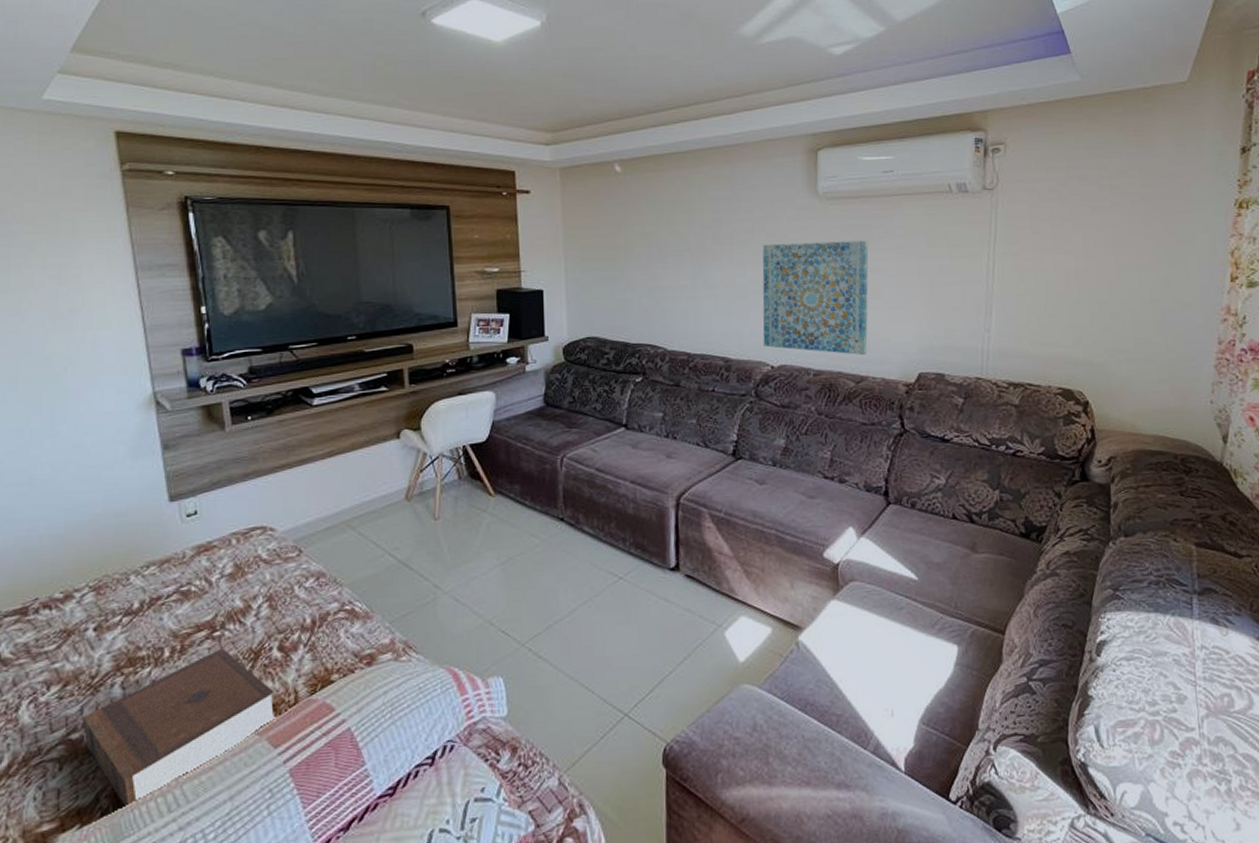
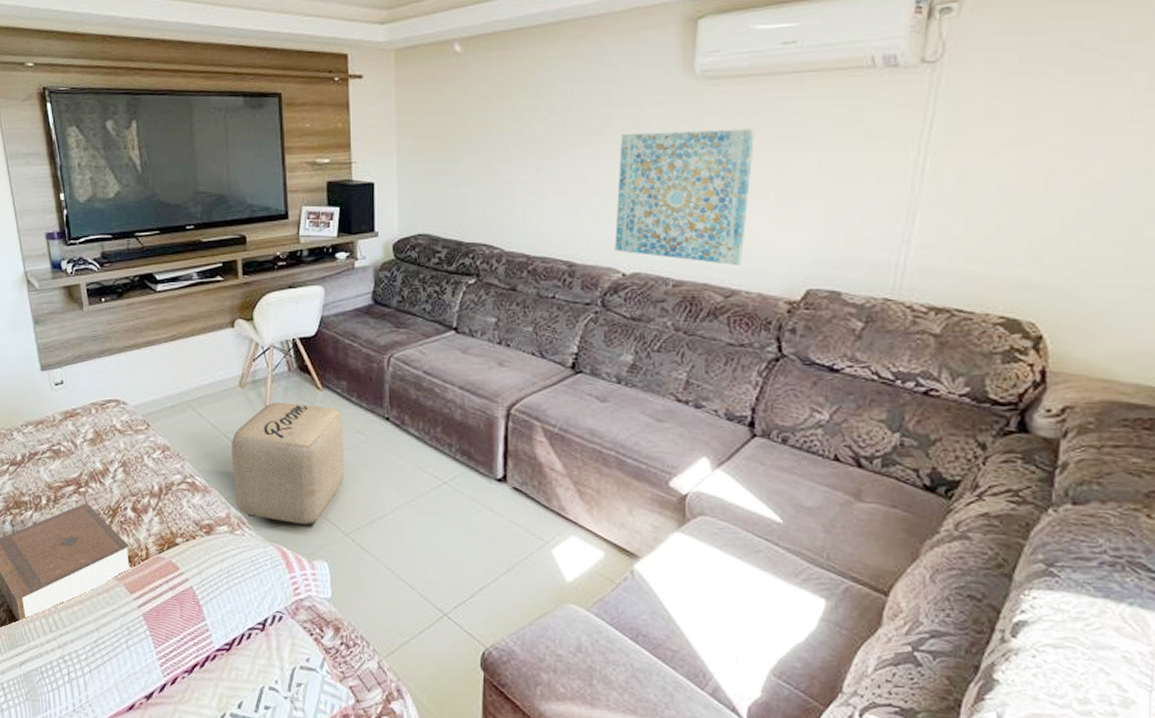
ottoman: none [397,512,519,642] -> present [232,402,345,527]

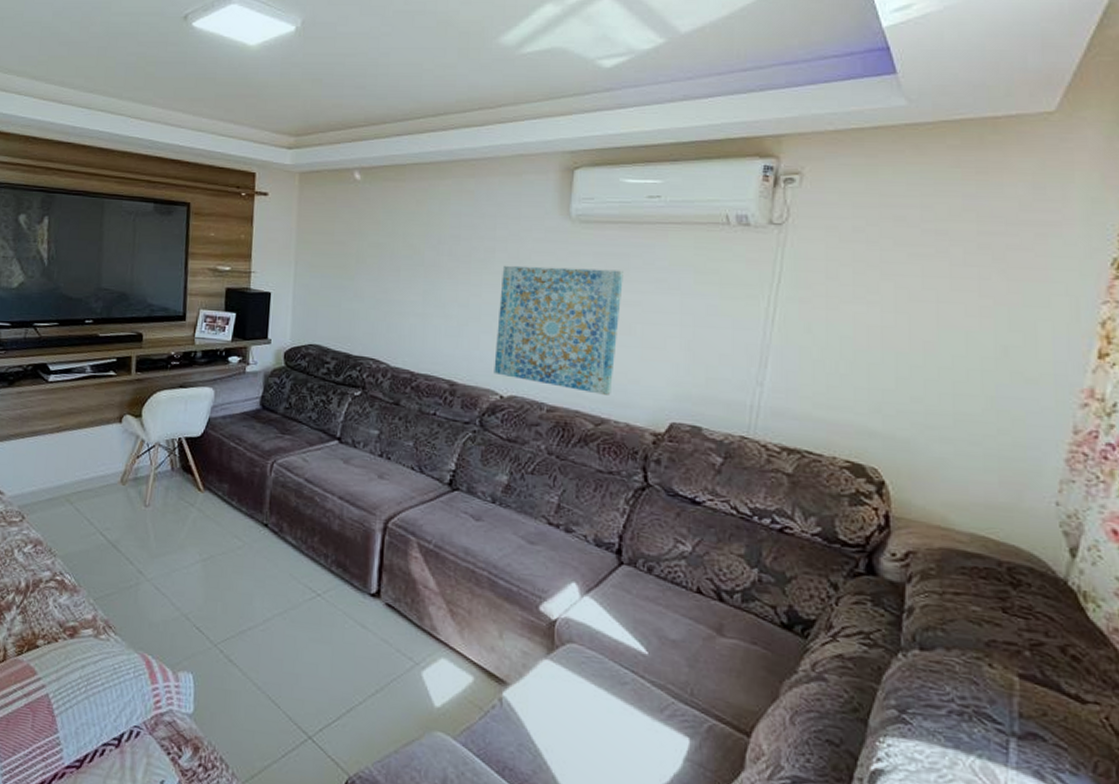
ottoman: present [232,402,345,527] -> none [103,501,222,635]

